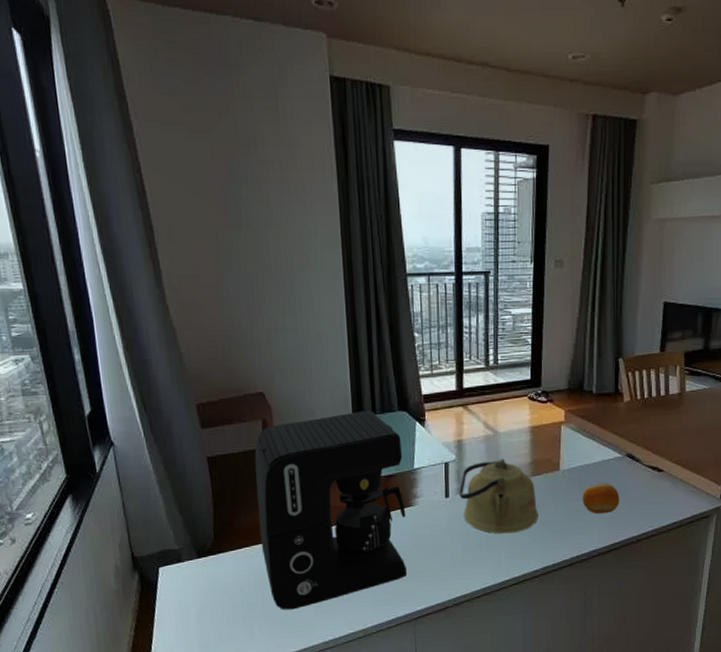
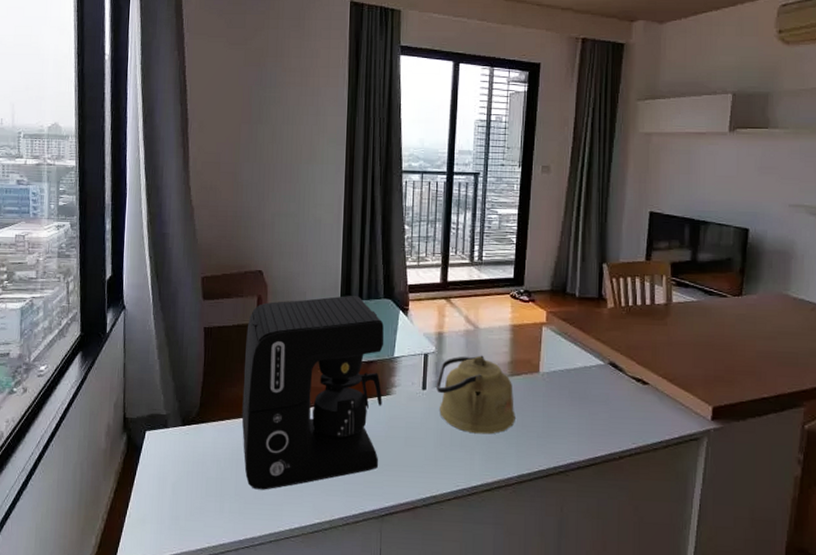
fruit: present [582,483,620,514] -> none [561,390,601,424]

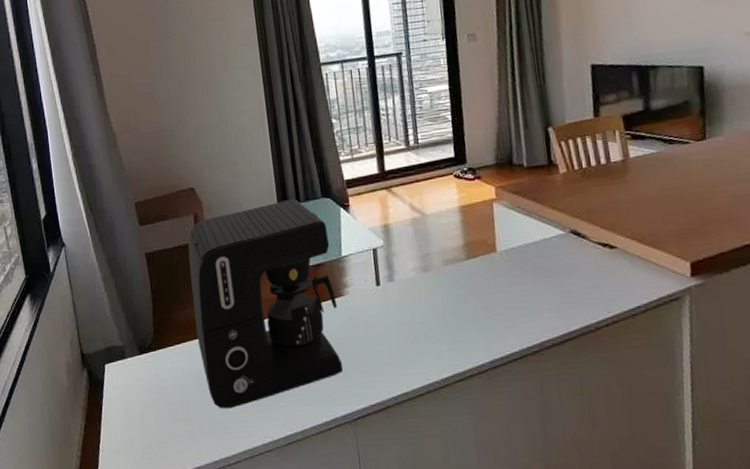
kettle: present [435,355,515,435] -> none [389,242,479,324]

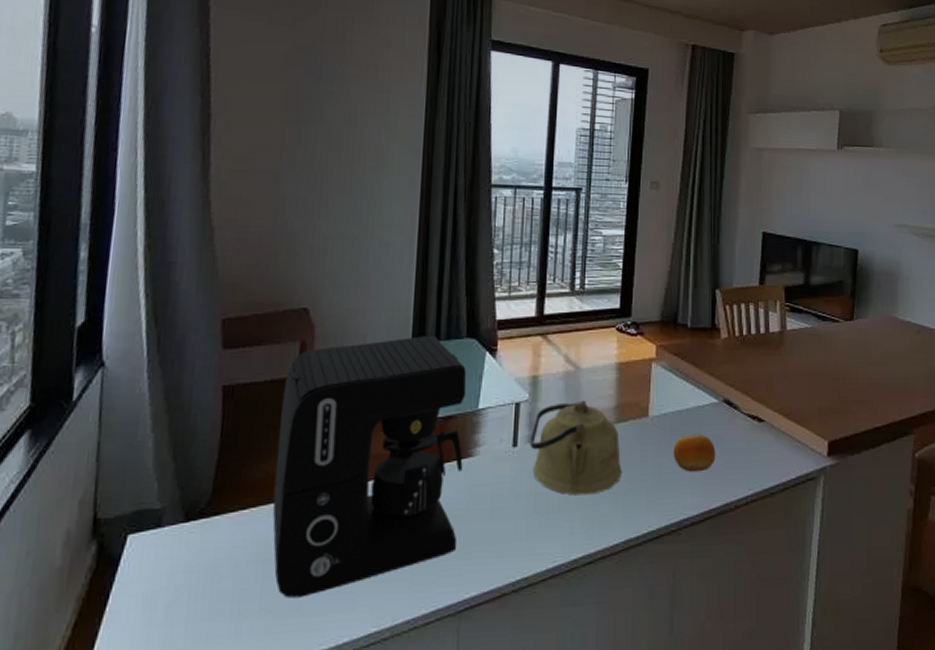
kettle: none [389,242,479,324] -> present [528,400,622,496]
fruit: none [525,263,570,299] -> present [673,433,716,472]

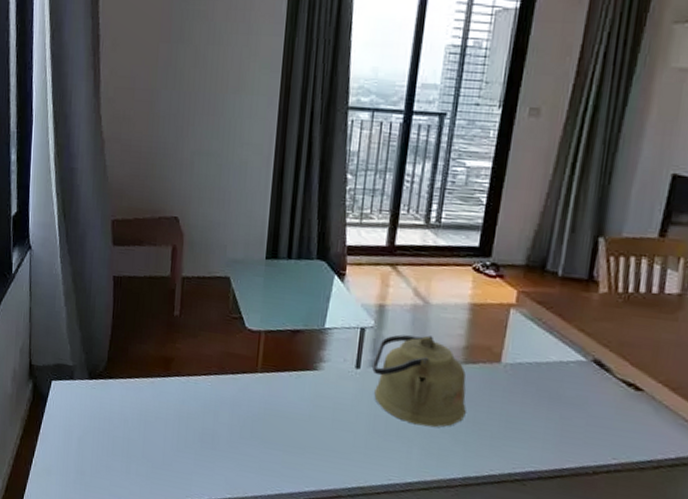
coffee maker: present [272,336,467,599] -> none [151,252,315,457]
fruit: present [673,433,716,472] -> none [525,388,577,430]

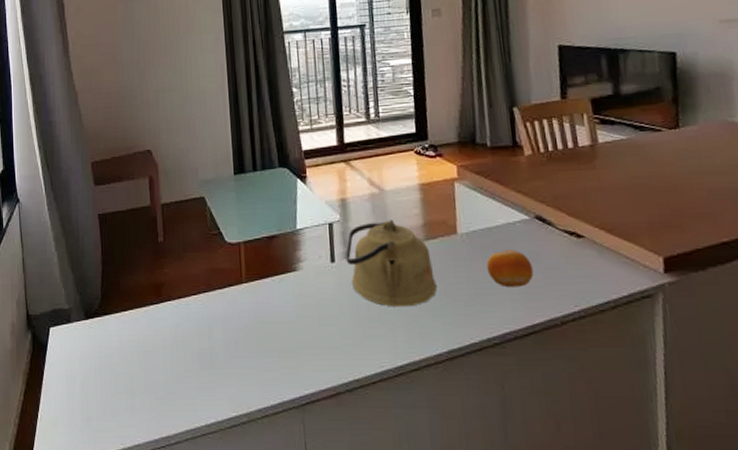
fruit: none [525,388,577,430] -> present [486,250,534,288]

